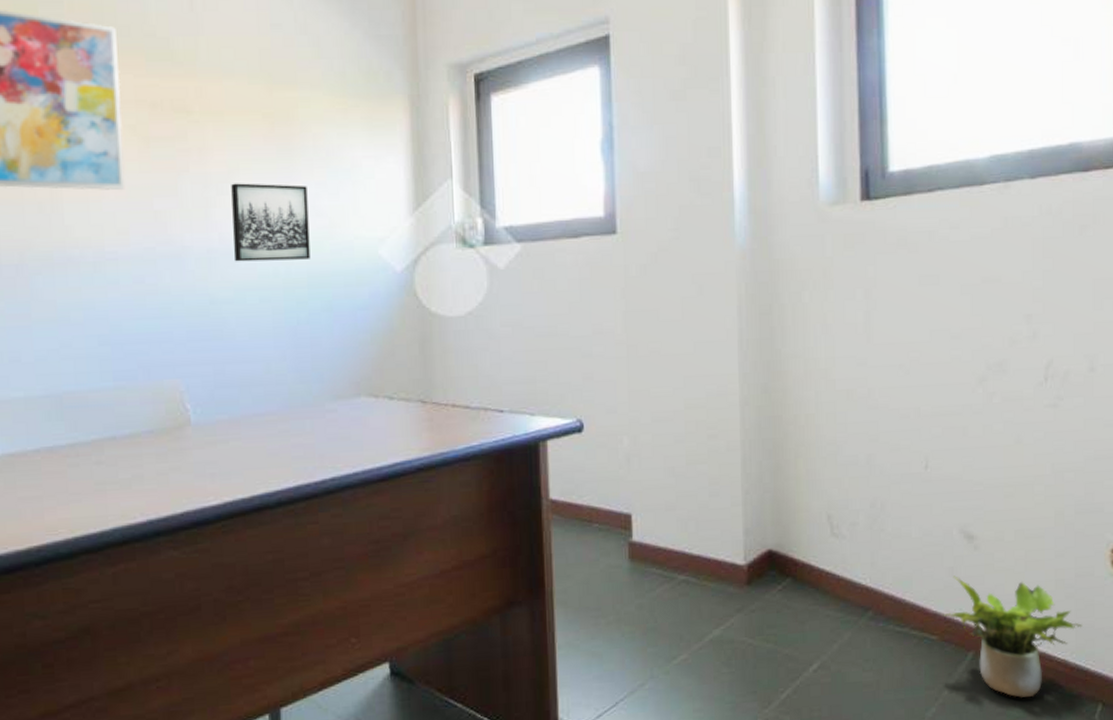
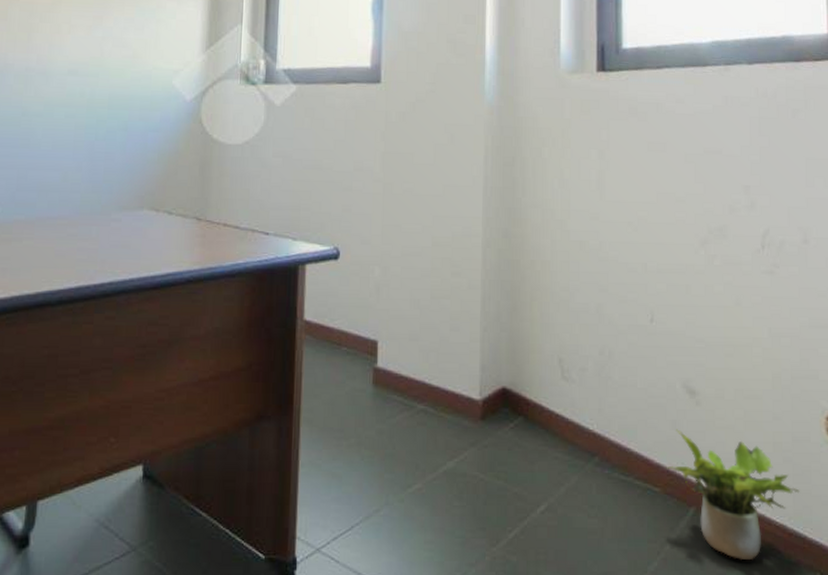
wall art: present [231,183,311,262] -> none [48,13,117,84]

